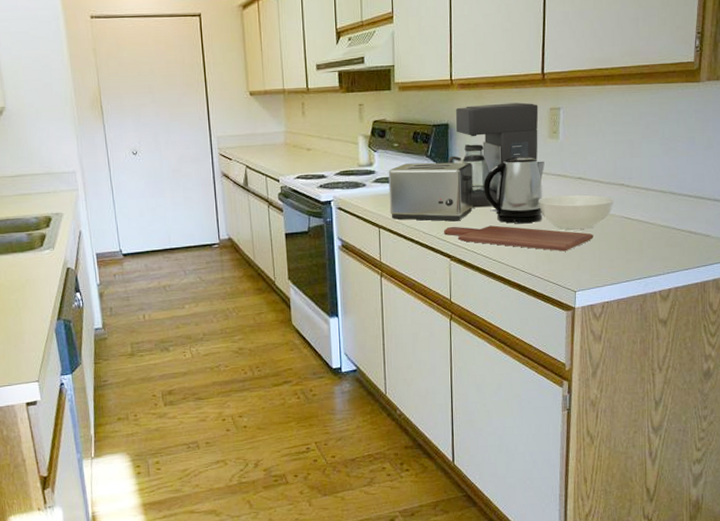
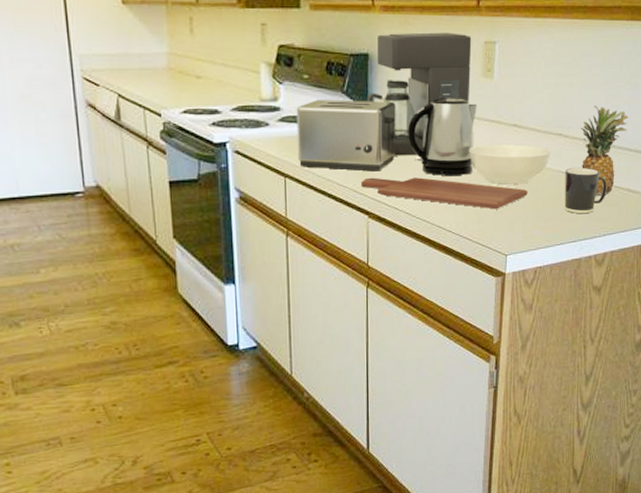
mug: none [628,213,669,254] -> present [564,167,607,214]
fruit: none [641,158,687,238] -> present [580,105,628,196]

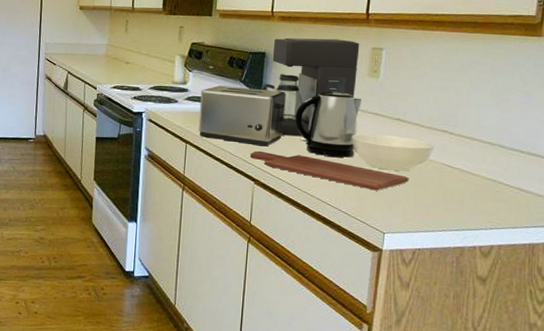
mug: present [564,167,607,214] -> none [447,162,495,206]
fruit: present [580,105,628,196] -> none [467,108,520,191]

